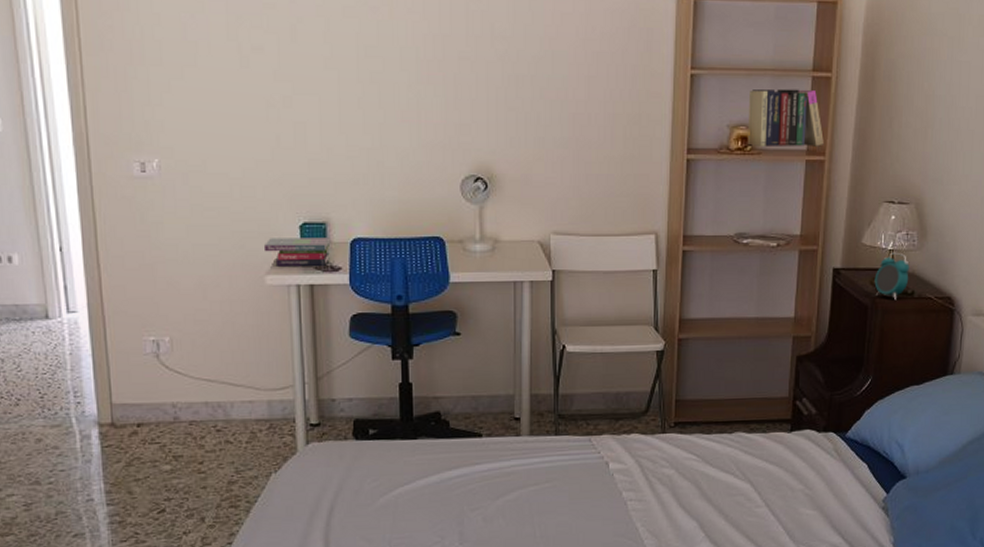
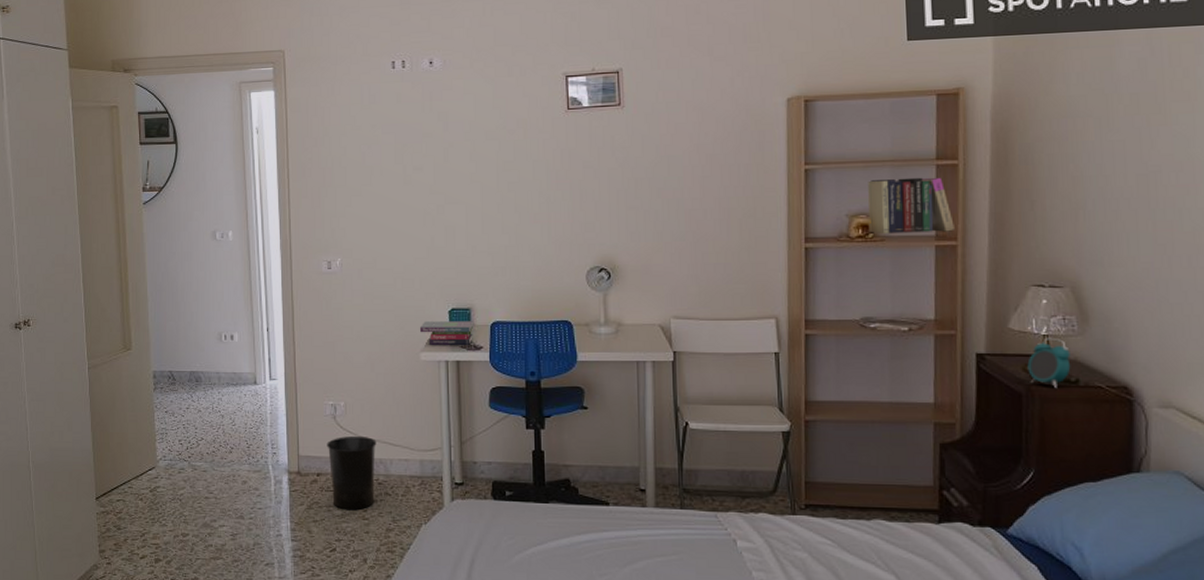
waste bin: none [148,376,213,464] -> present [327,435,377,511]

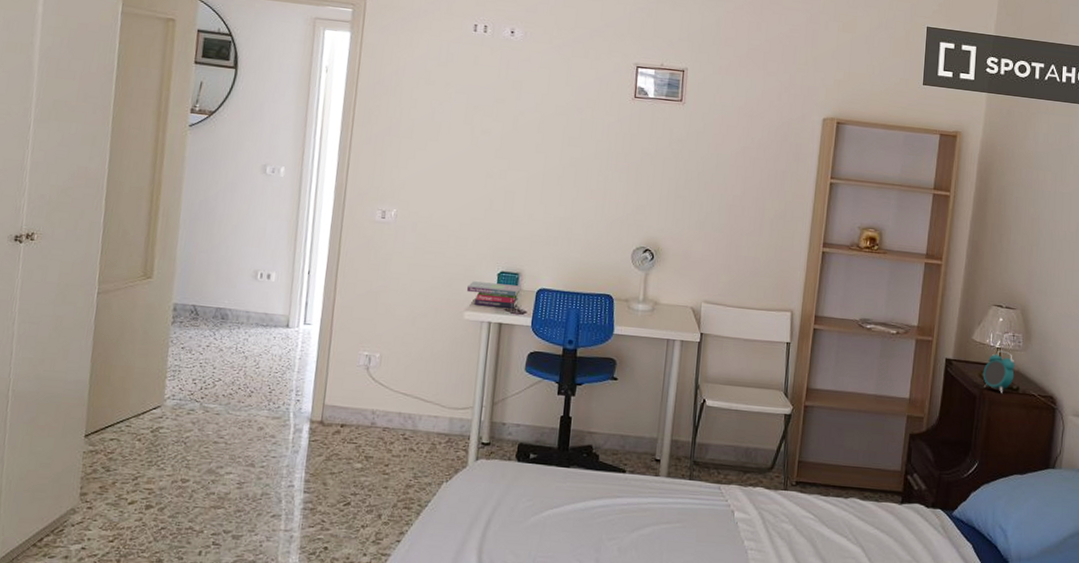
waste bin: present [327,435,377,511] -> none [353,388,408,465]
books: present [868,177,956,235] -> none [875,200,942,252]

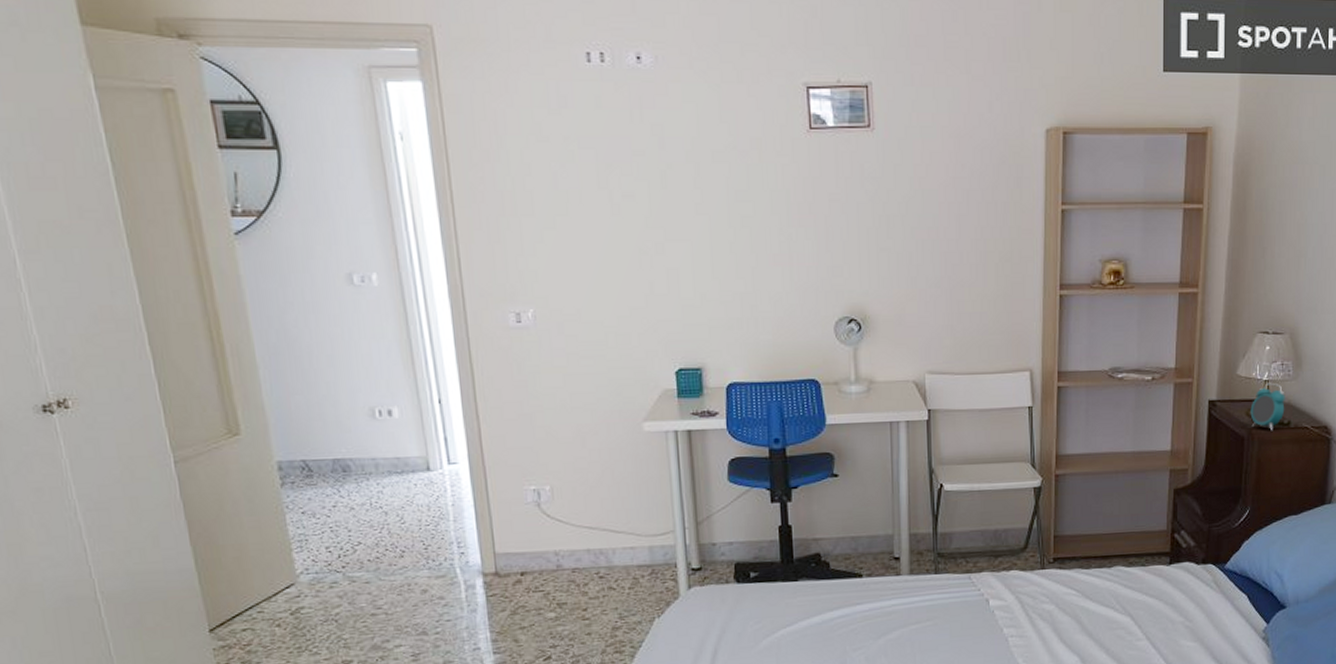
books: present [466,281,520,309] -> none [640,383,706,413]

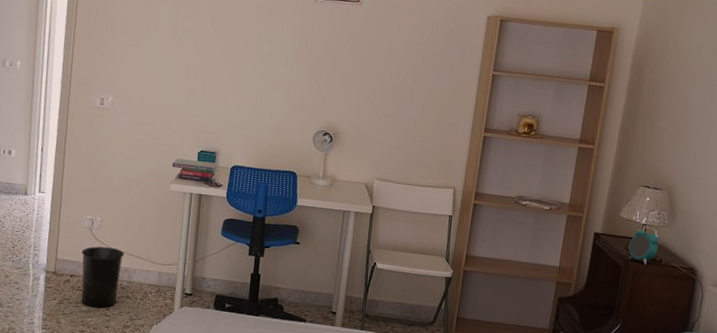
waste bin: none [531,524,596,612] -> present [81,246,124,308]
books: none [640,383,706,413] -> present [172,158,217,182]

